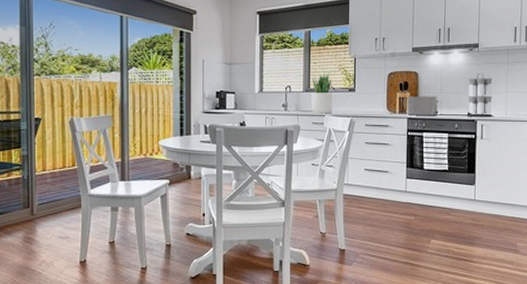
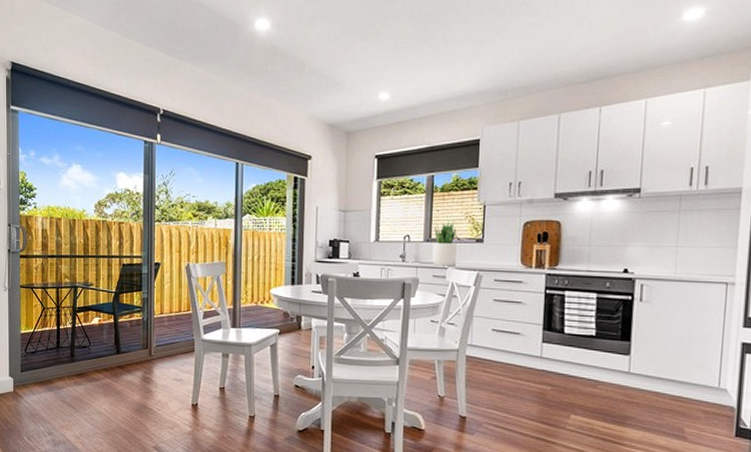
toaster: present [408,96,439,117] -> none [546,248,586,273]
spice rack: present [466,72,493,118] -> none [621,222,659,277]

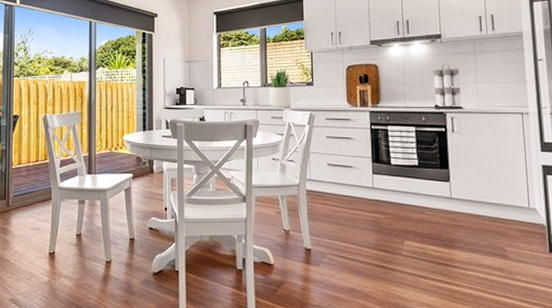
spice rack: none [621,222,659,277] -> present [433,63,464,110]

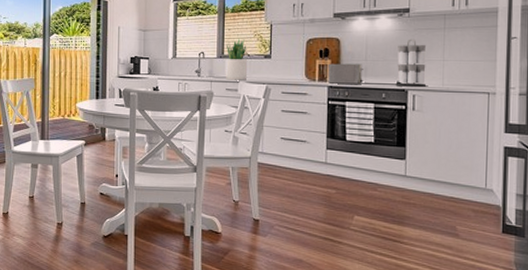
toaster: none [369,88,403,110] -> present [328,63,363,85]

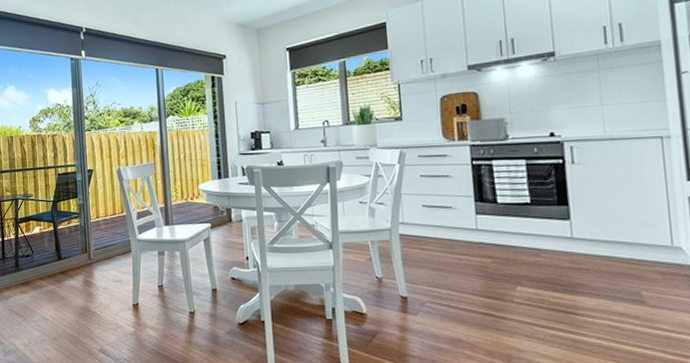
spice rack: present [395,39,427,88] -> none [546,84,586,139]

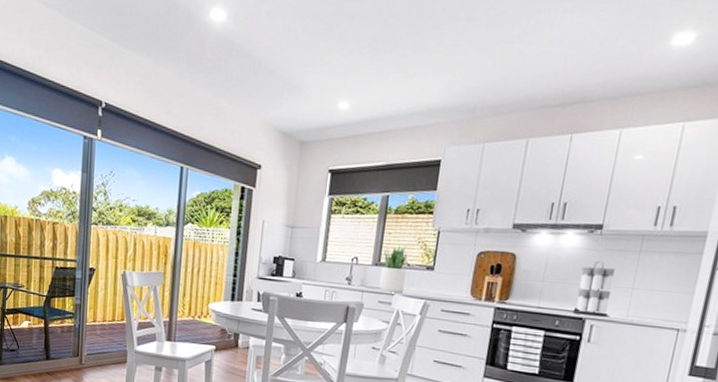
toaster: present [468,117,510,143] -> none [496,281,539,309]
spice rack: none [546,84,586,139] -> present [572,260,616,318]

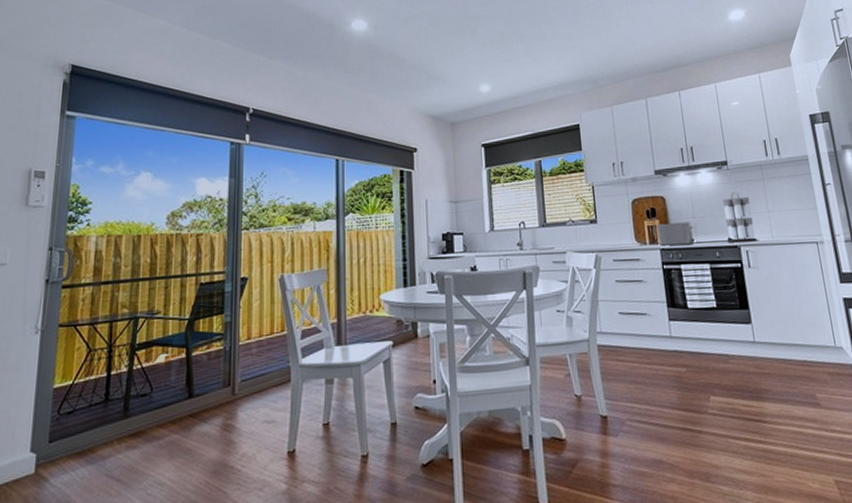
planter: present [379,244,408,293] -> none [548,203,574,251]
toaster: none [496,281,539,309] -> present [657,221,695,247]

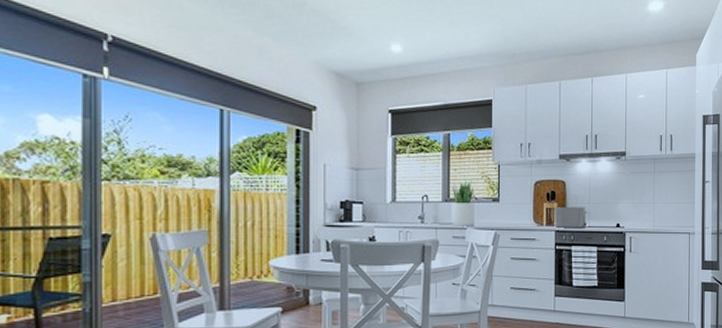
planter: none [548,203,574,251] -> present [451,179,476,226]
spice rack: present [722,191,758,244] -> none [615,182,641,230]

